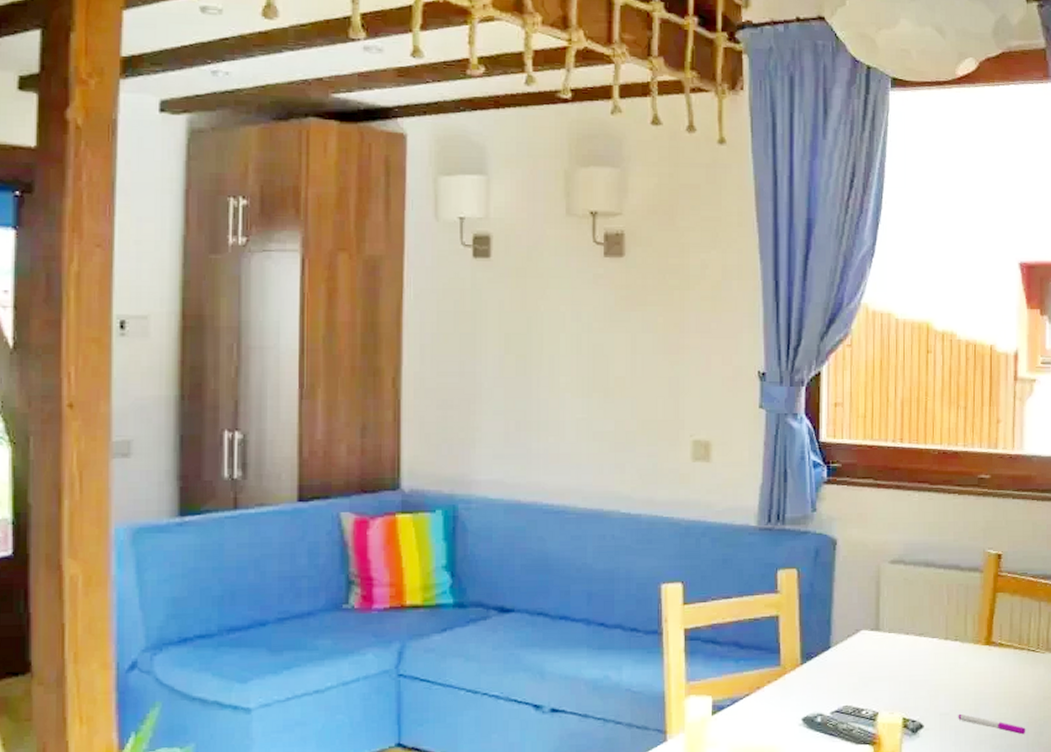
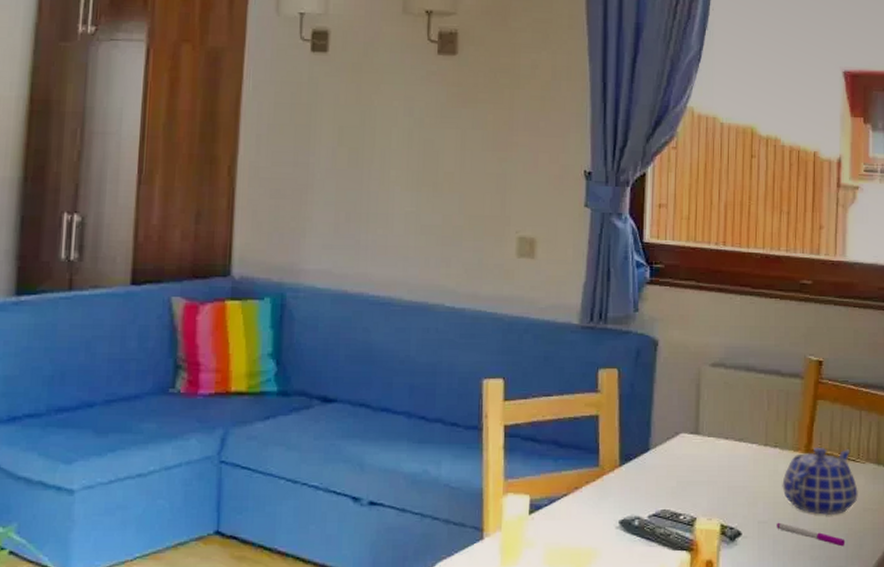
teapot: none [963,638,1038,706] -> present [782,447,858,516]

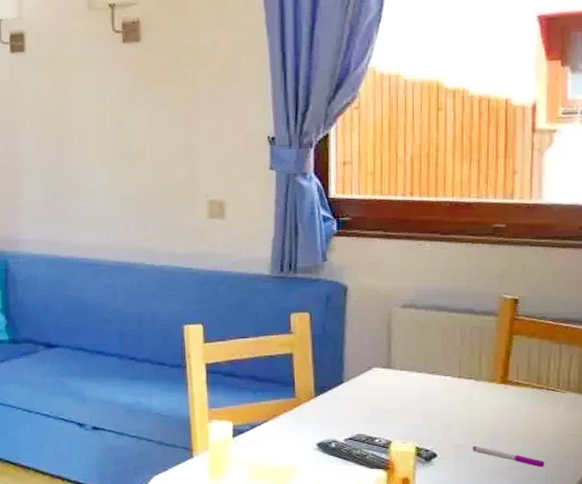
teapot: present [782,447,858,516] -> none [477,378,558,440]

